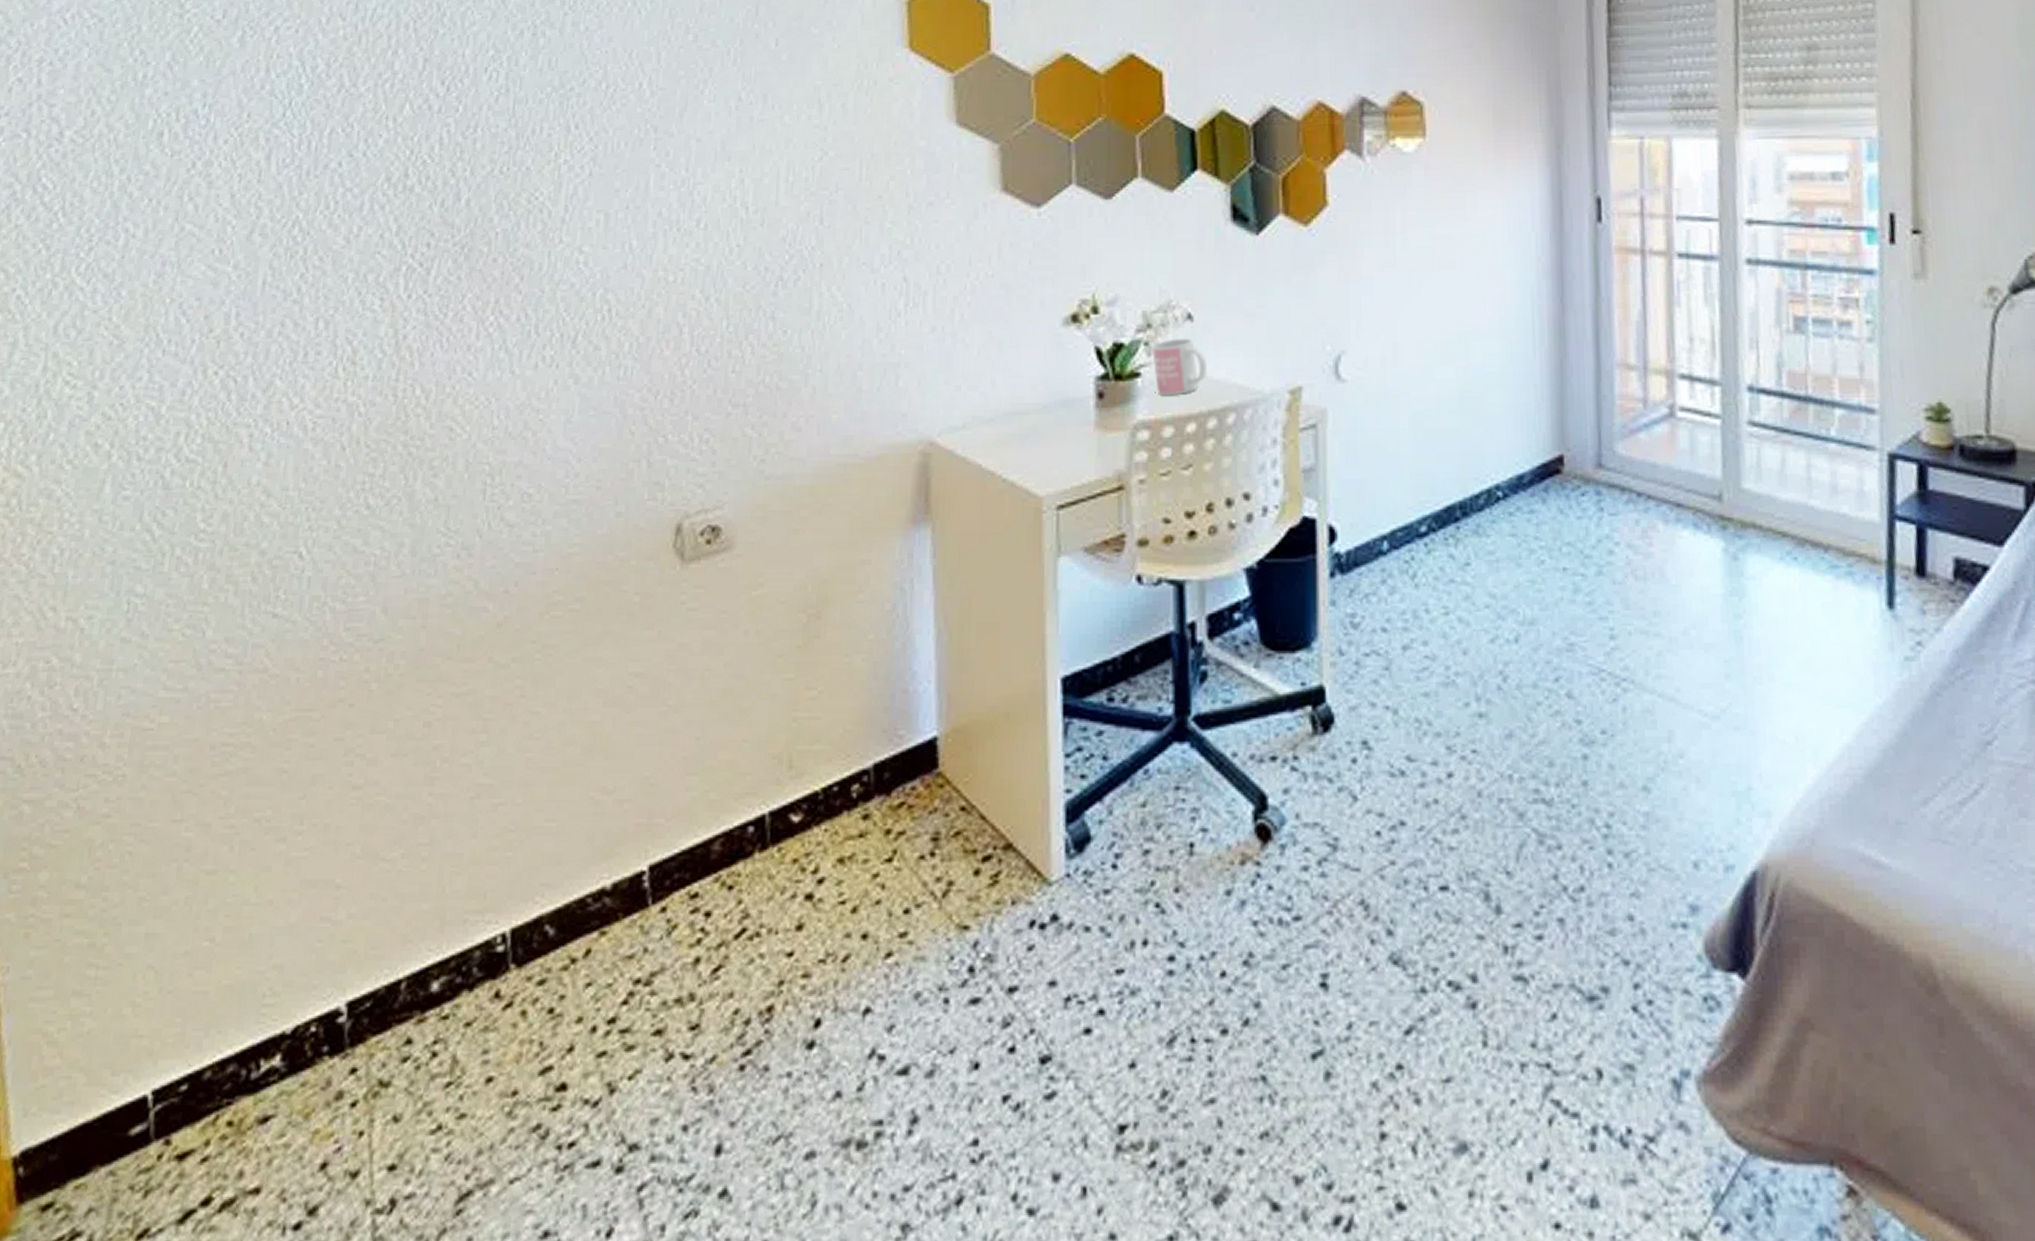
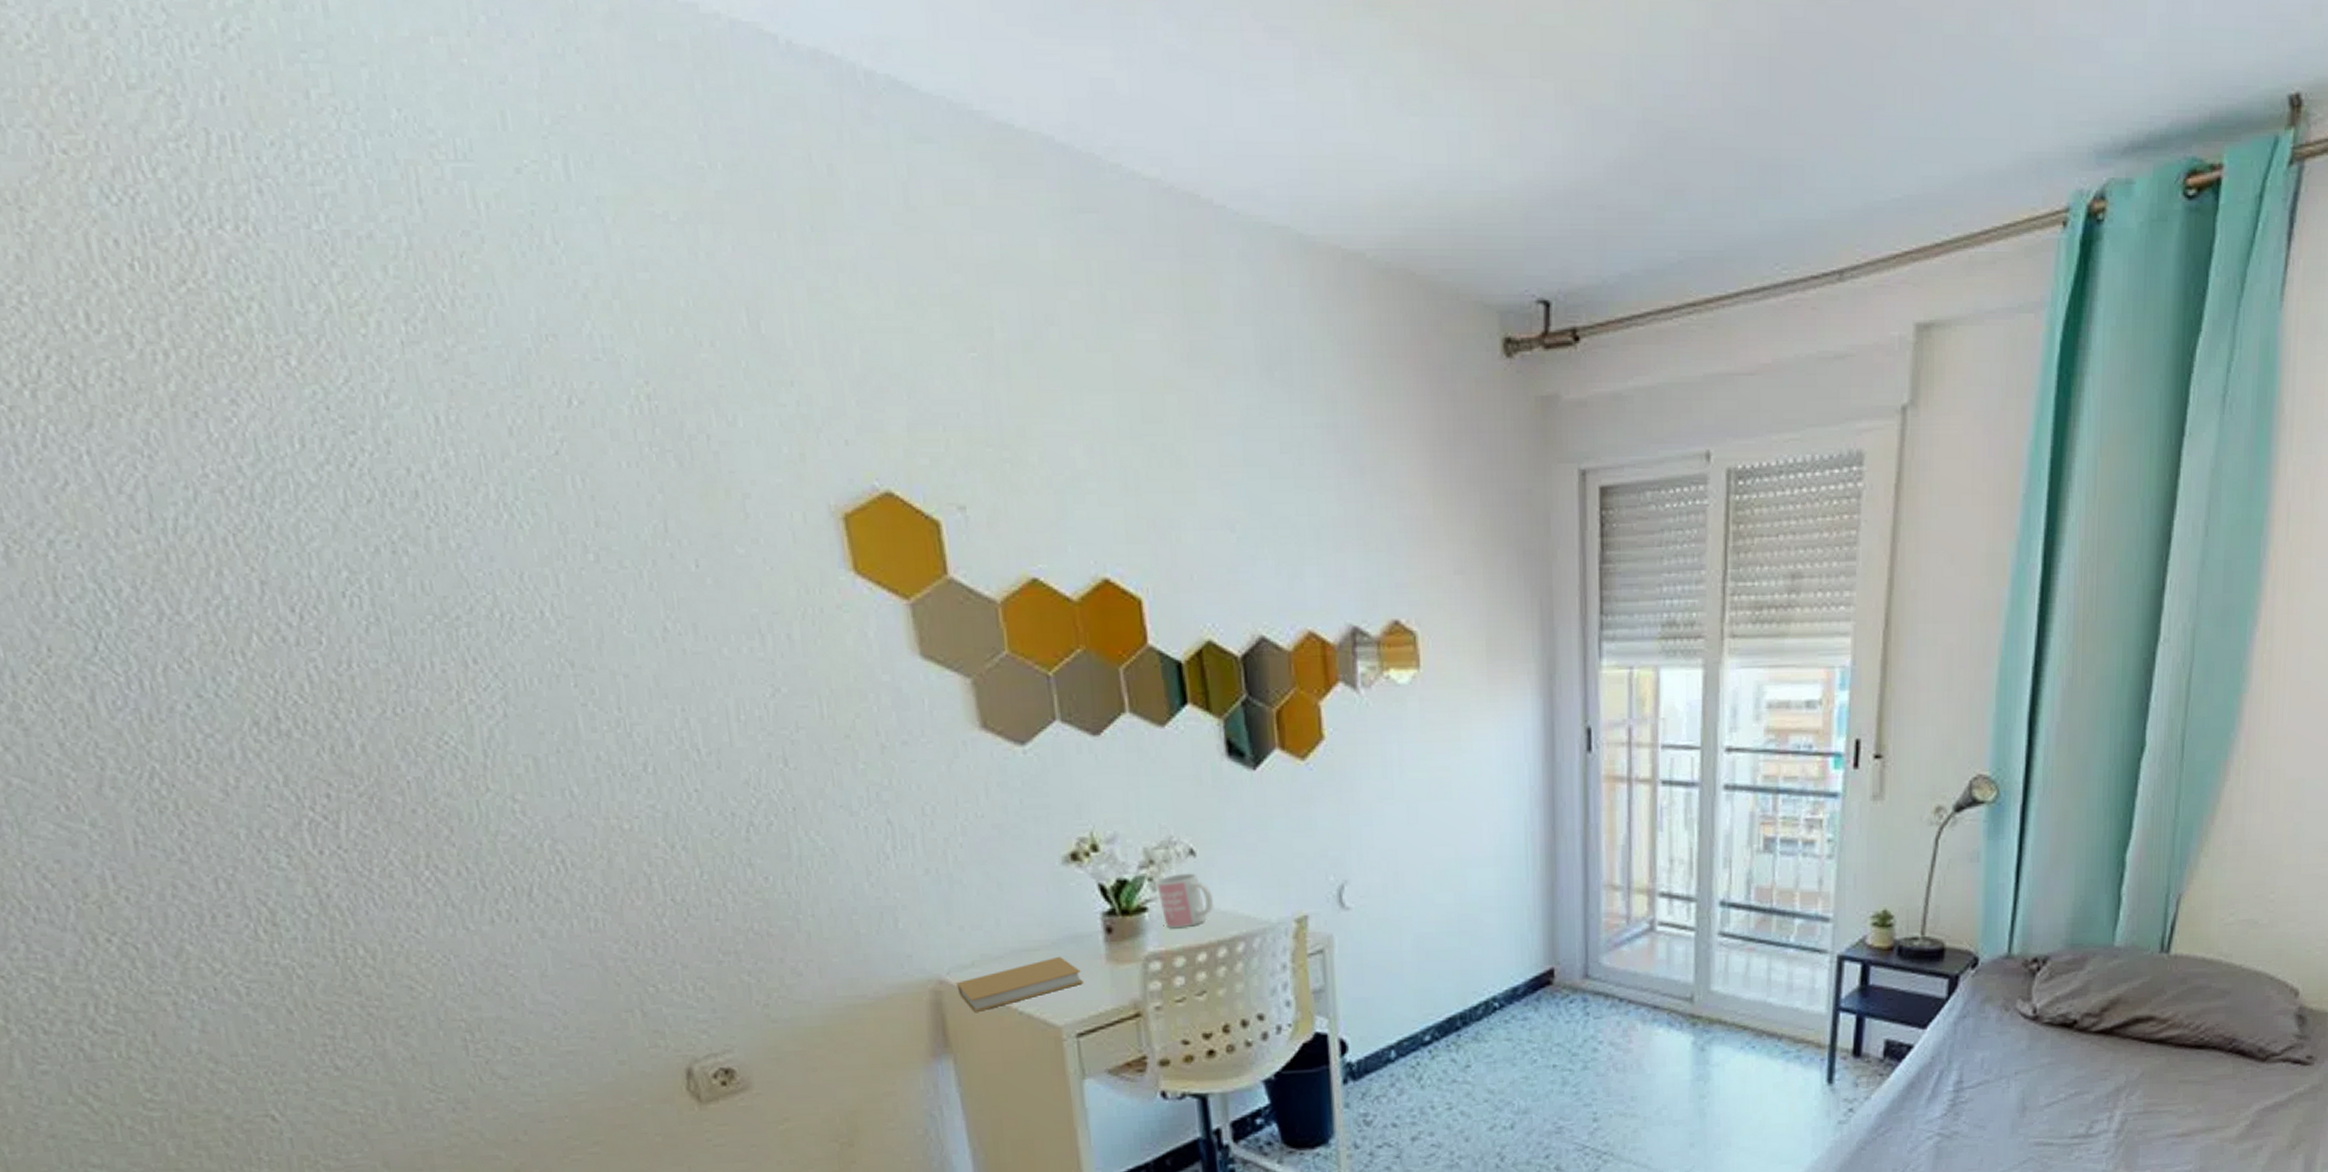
book: none [945,421,1069,477] -> present [957,956,1083,1012]

